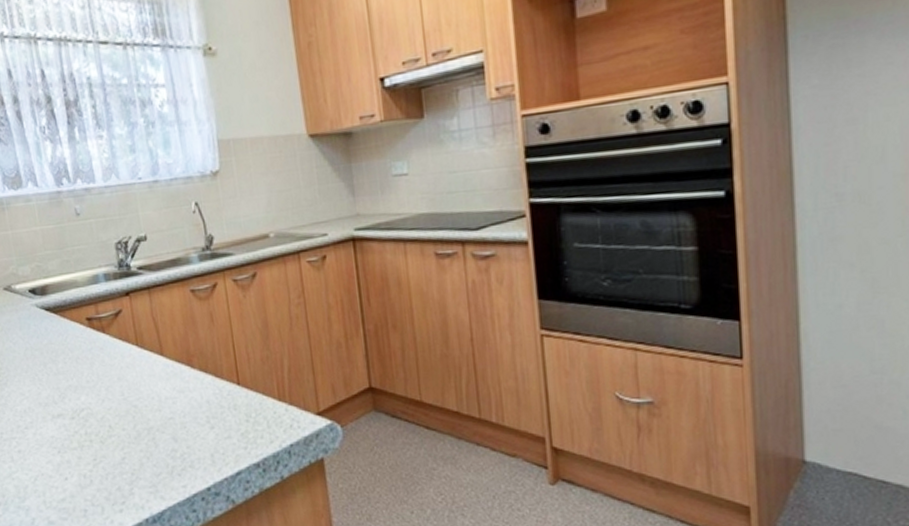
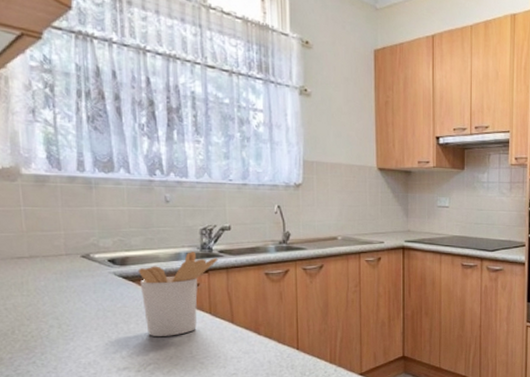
utensil holder: none [58,271,138,377] -> present [137,252,218,336]

